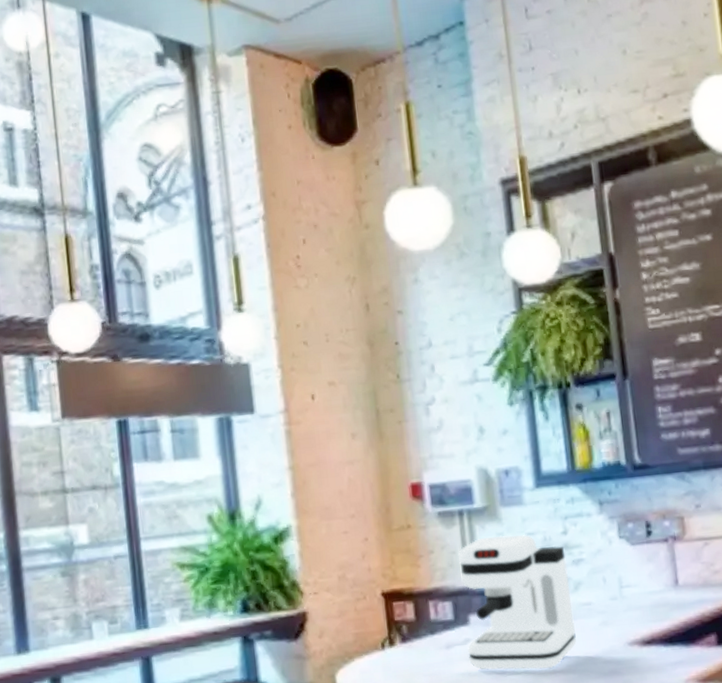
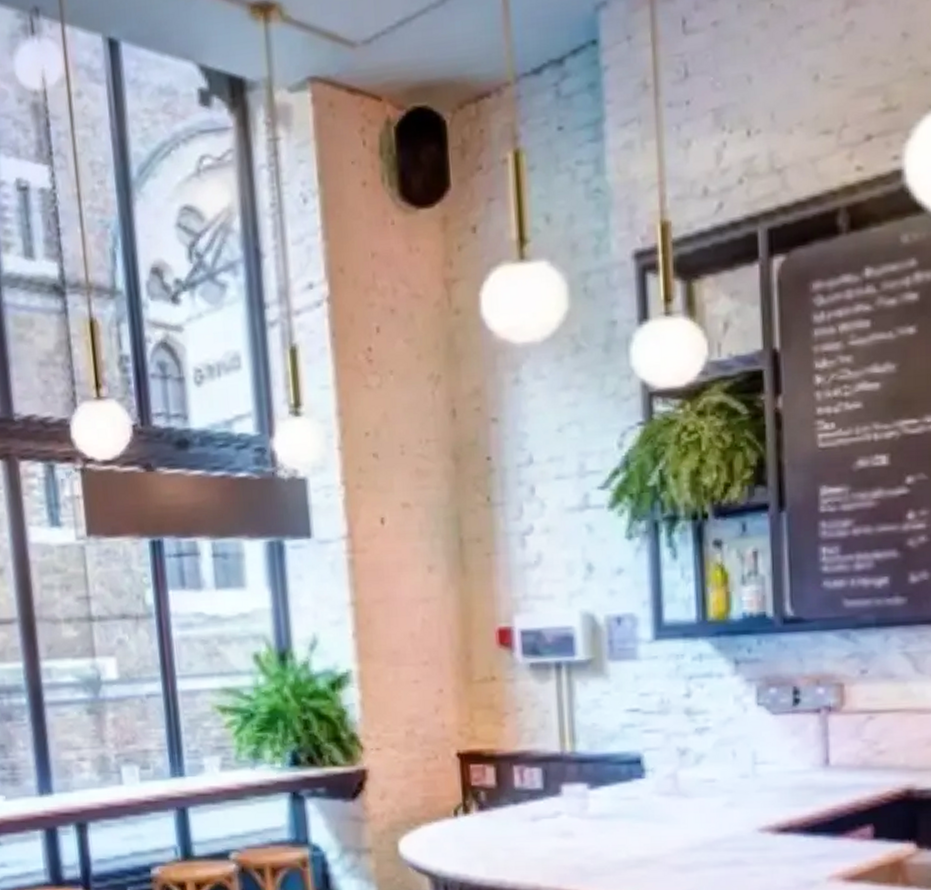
coffee maker: present [458,535,577,671] -> none [552,694,694,852]

